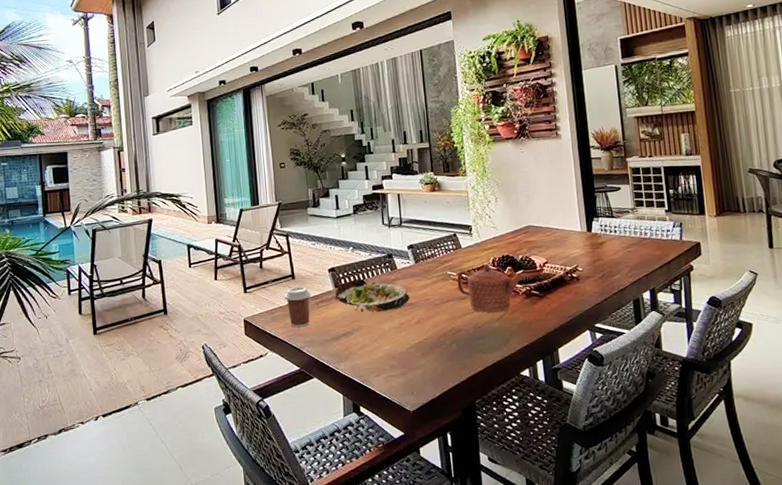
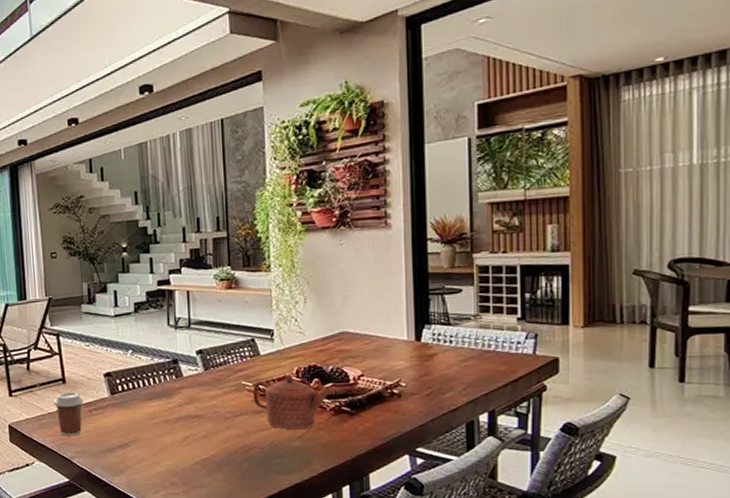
salad plate: present [334,278,410,313] -> none [110,385,197,424]

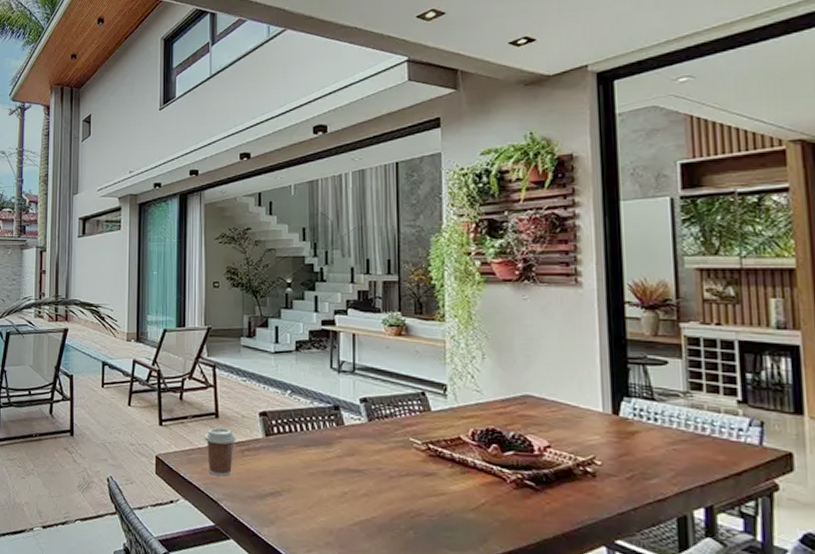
teapot: present [252,373,331,431] -> none [421,435,512,502]

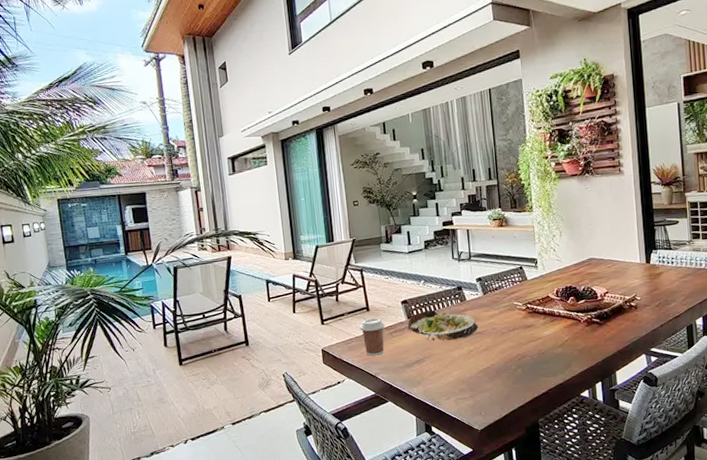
salad plate: none [264,429,358,474] -> present [407,309,478,341]

